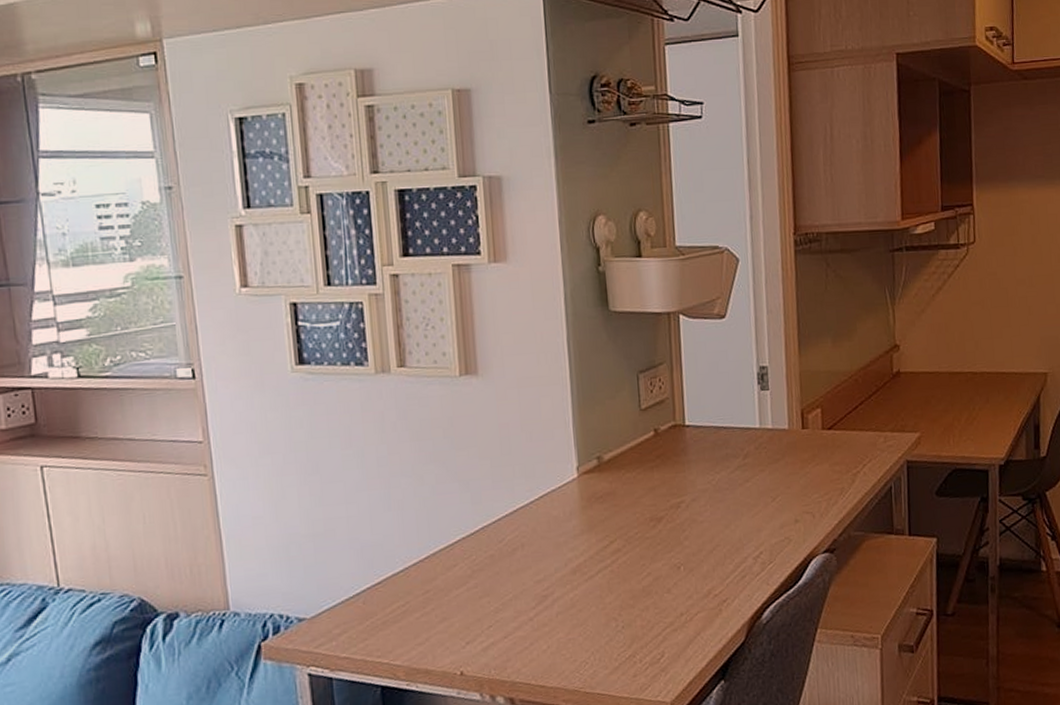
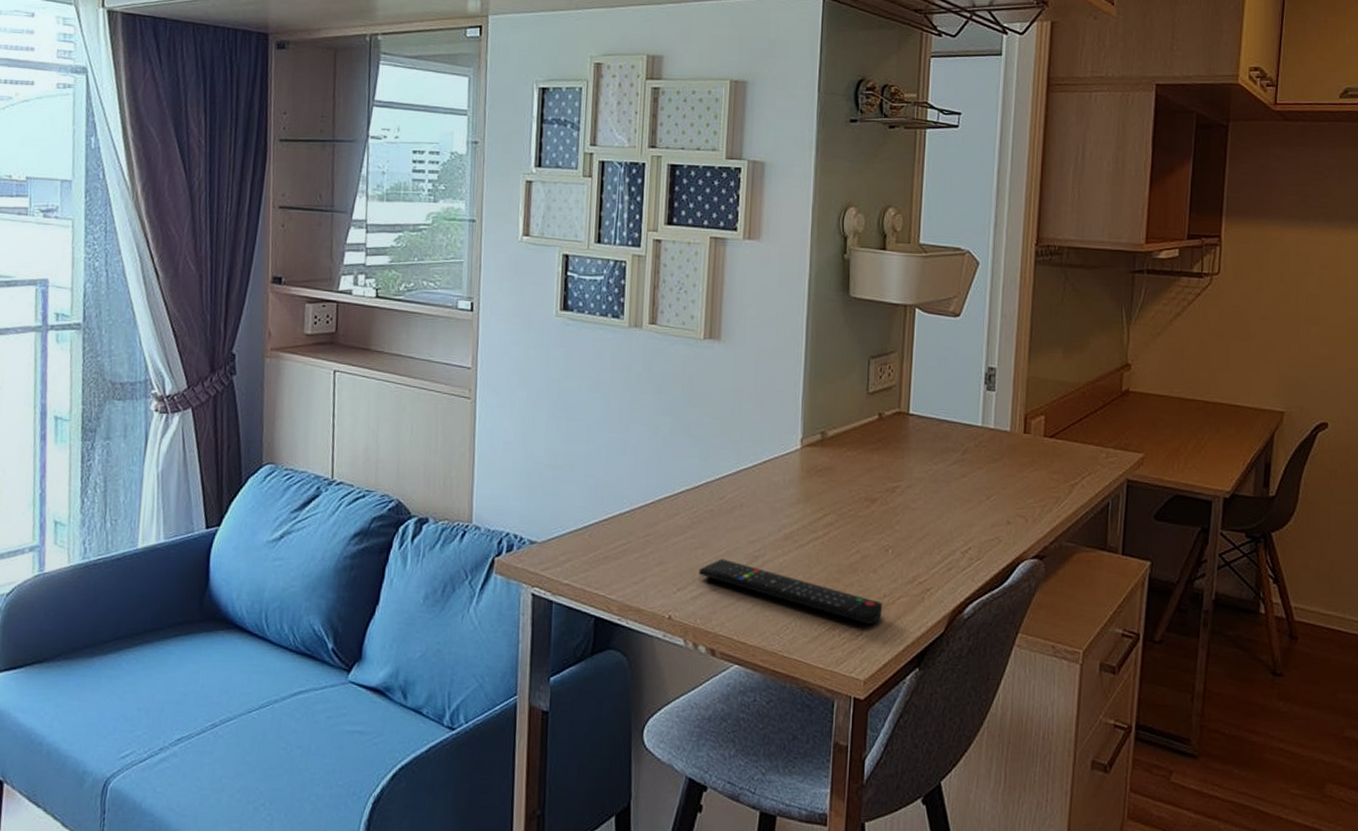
remote control: none [486,603,682,646] -> present [698,558,883,625]

